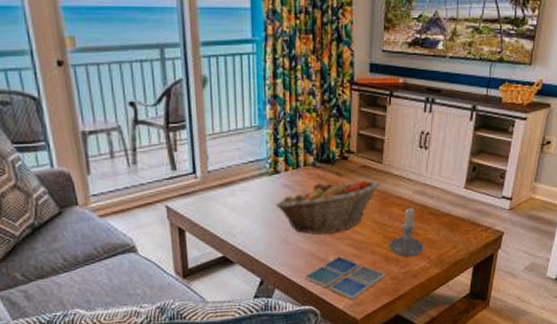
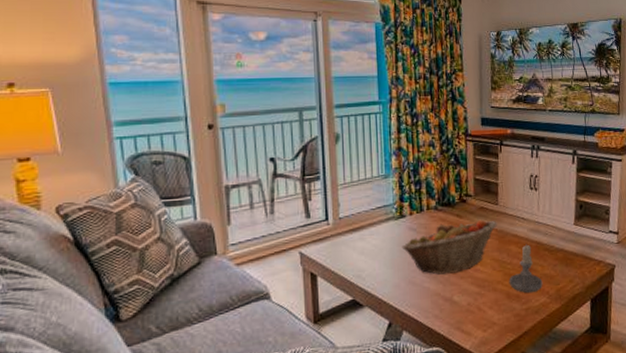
drink coaster: present [304,256,385,301] -> none [430,295,509,340]

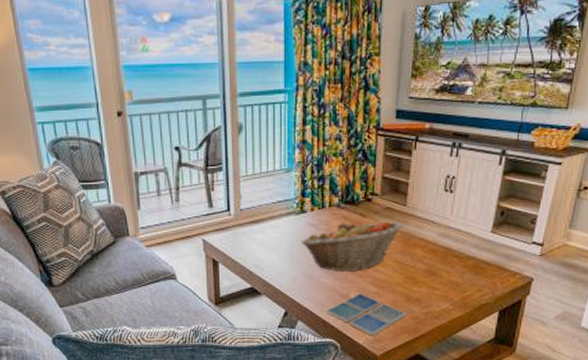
drink coaster: none [430,295,509,340] -> present [326,293,406,337]
candle: present [509,244,543,294] -> none [410,249,447,298]

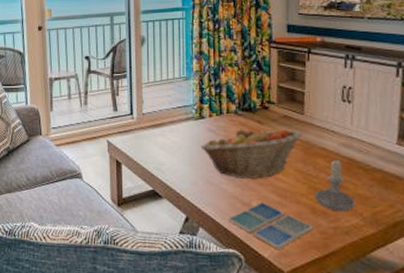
candle: none [410,249,447,298] -> present [314,159,356,212]

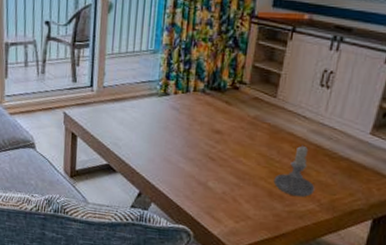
fruit basket: present [200,128,302,179] -> none [161,108,272,160]
drink coaster: present [227,202,313,251] -> none [181,183,267,229]

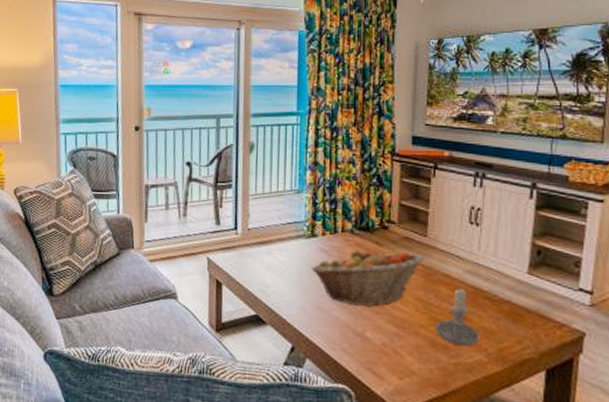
fruit basket: none [161,108,272,160] -> present [311,249,424,307]

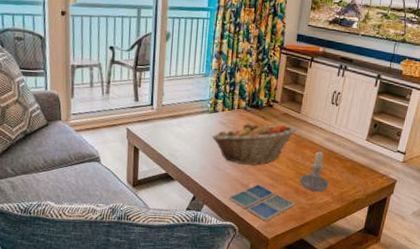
drink coaster: none [338,333,432,387] -> present [228,184,295,222]

